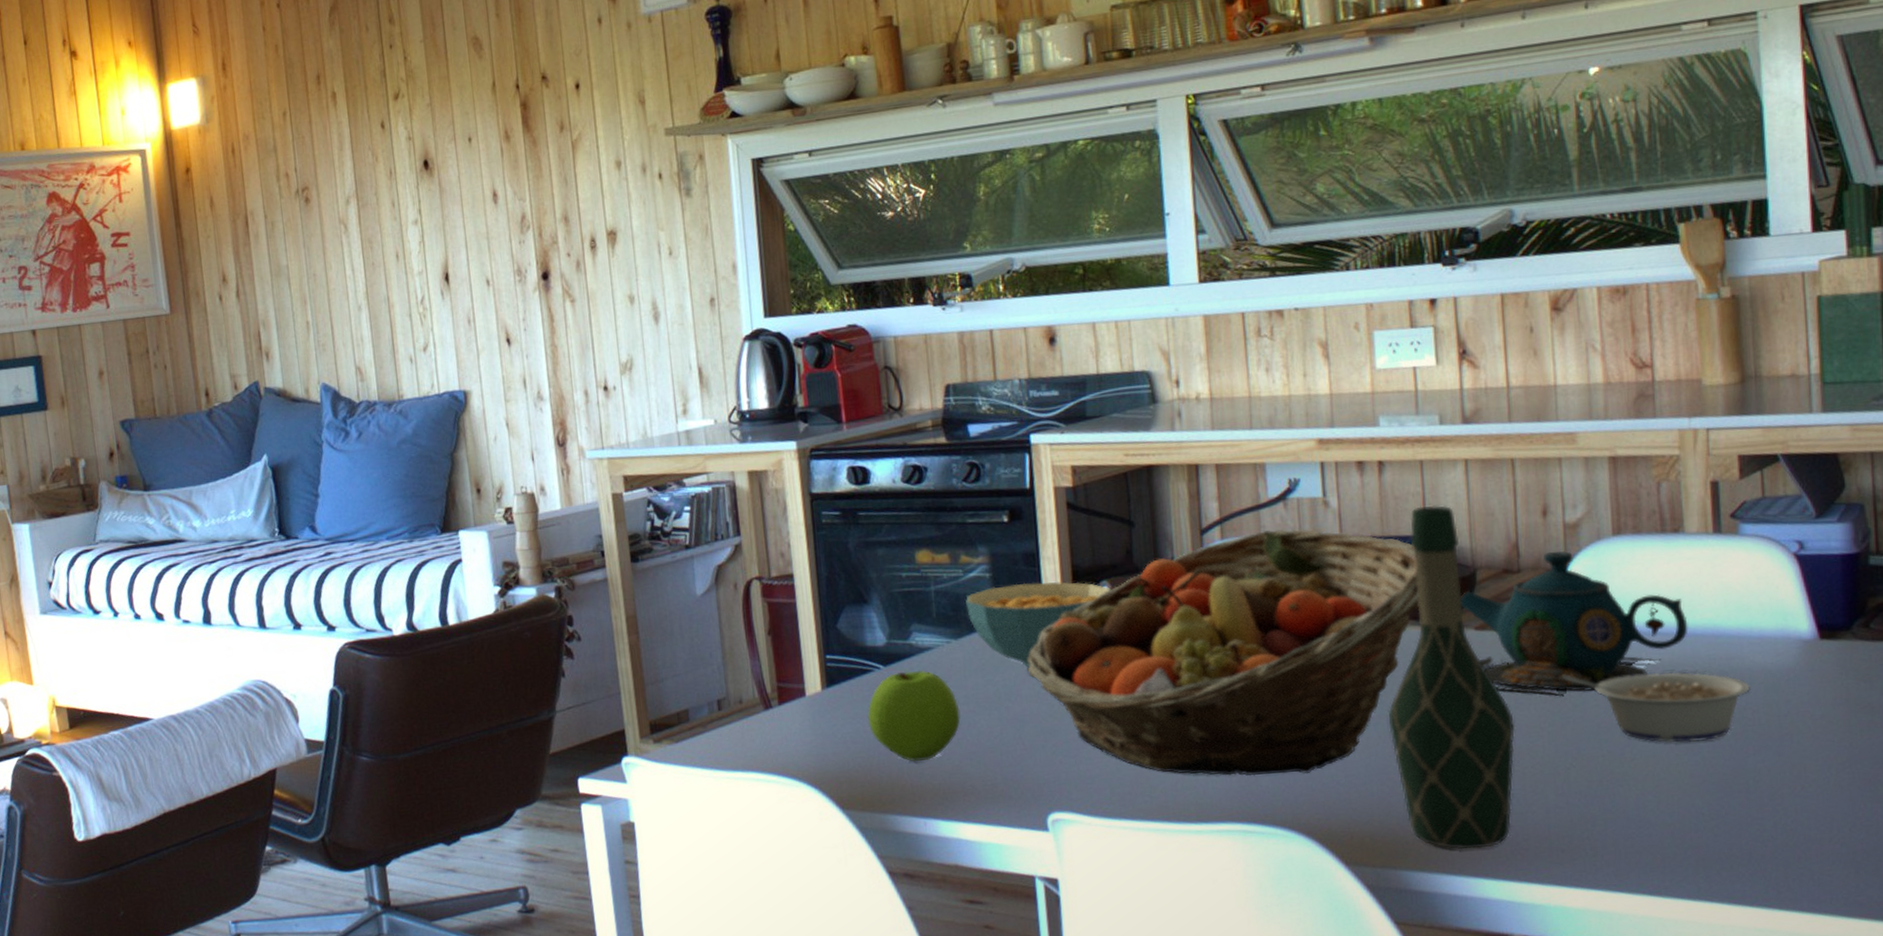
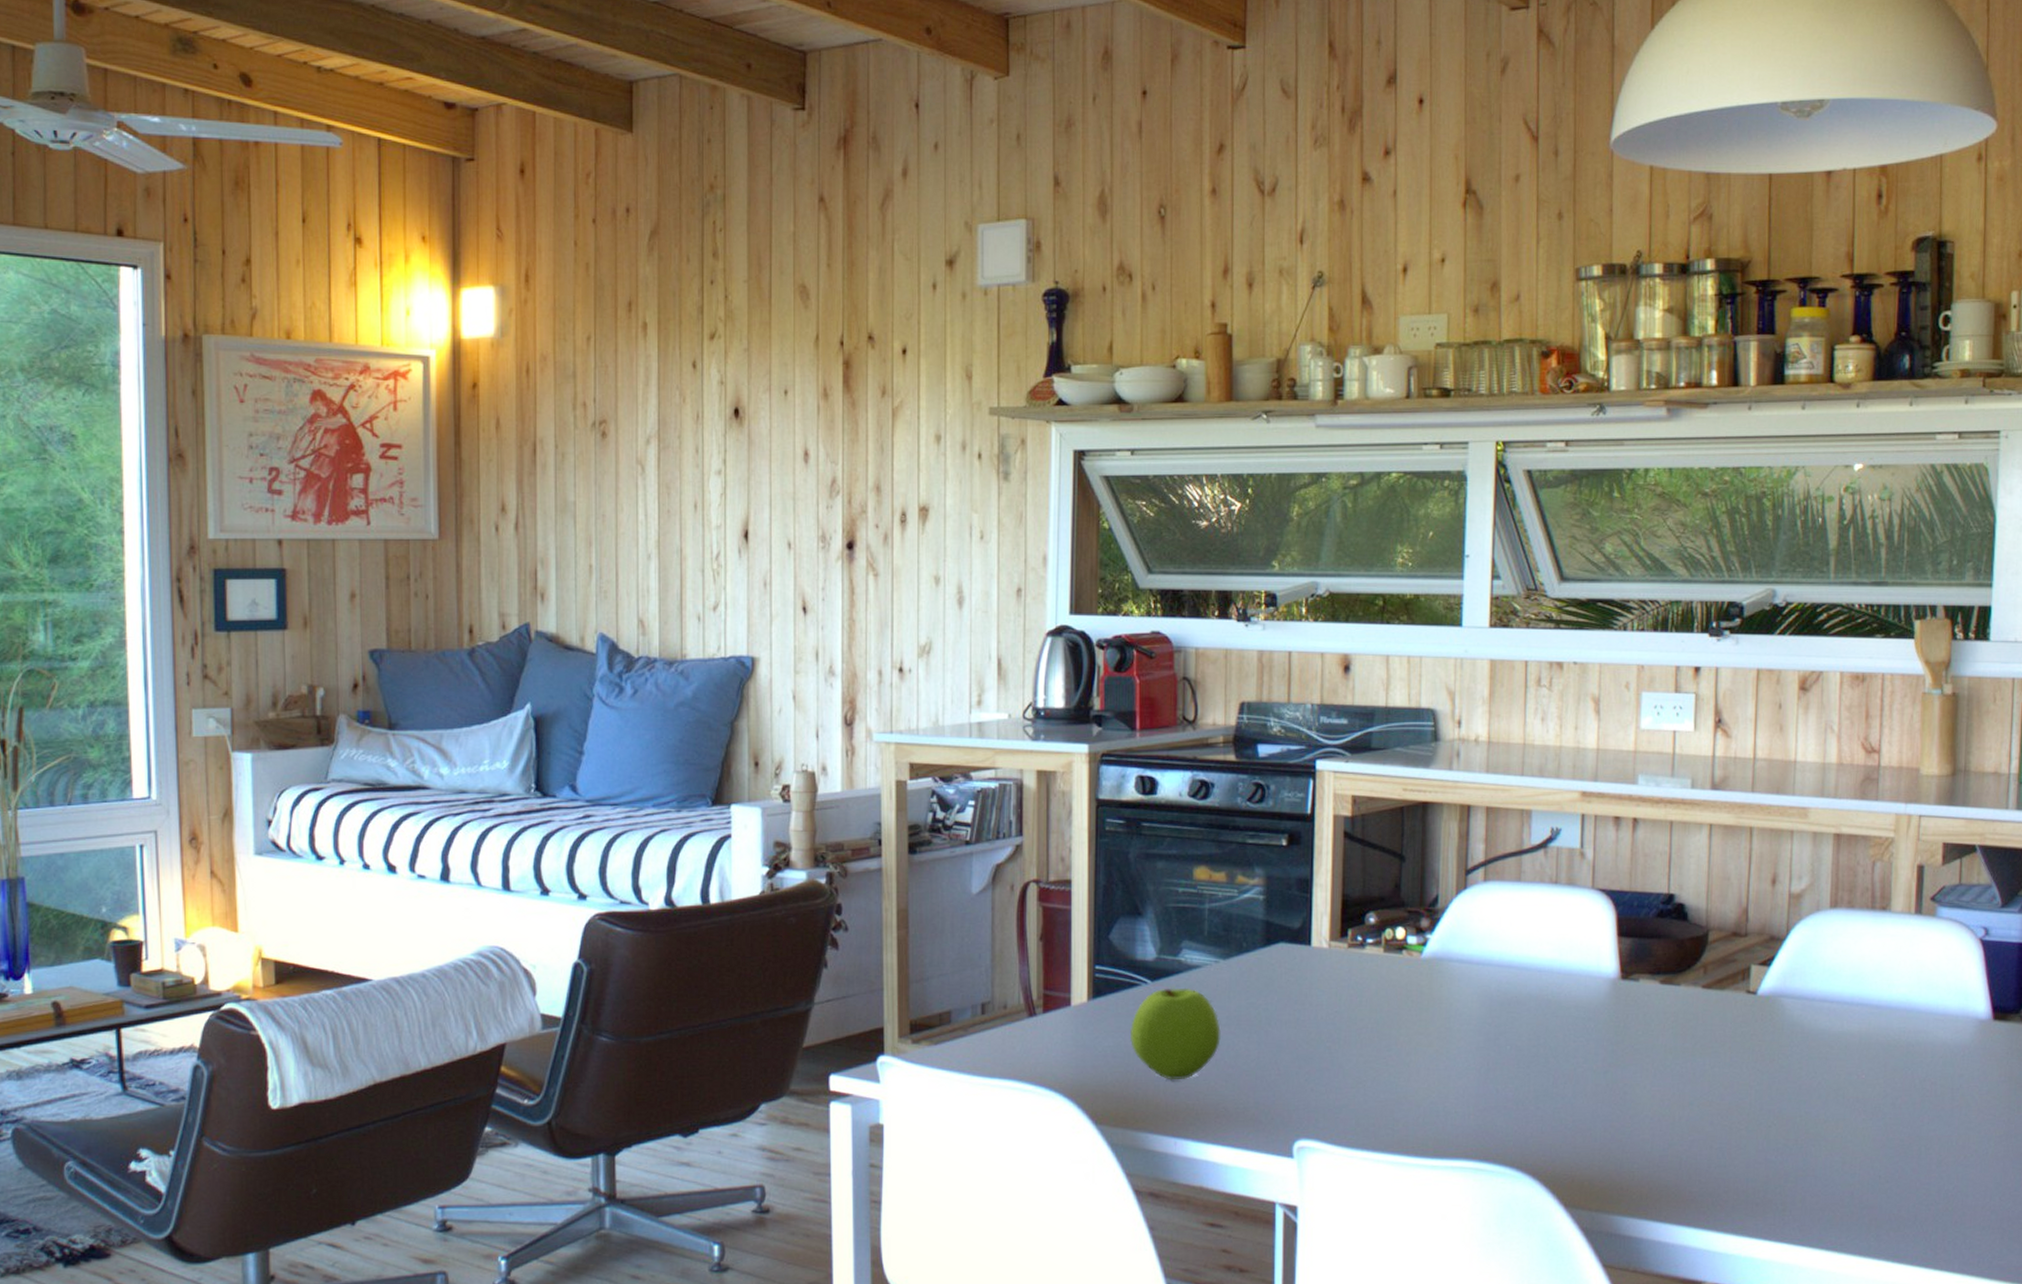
cereal bowl: present [966,581,1111,667] -> none [1238,908,1377,992]
fruit basket: present [1027,529,1420,776] -> none [1290,876,1658,1116]
wine bottle: present [1388,505,1515,849] -> none [1617,865,1728,1198]
teapot: present [1460,551,1688,697] -> none [1692,918,1885,1058]
legume: present [1563,672,1750,743] -> none [1774,1038,1931,1108]

